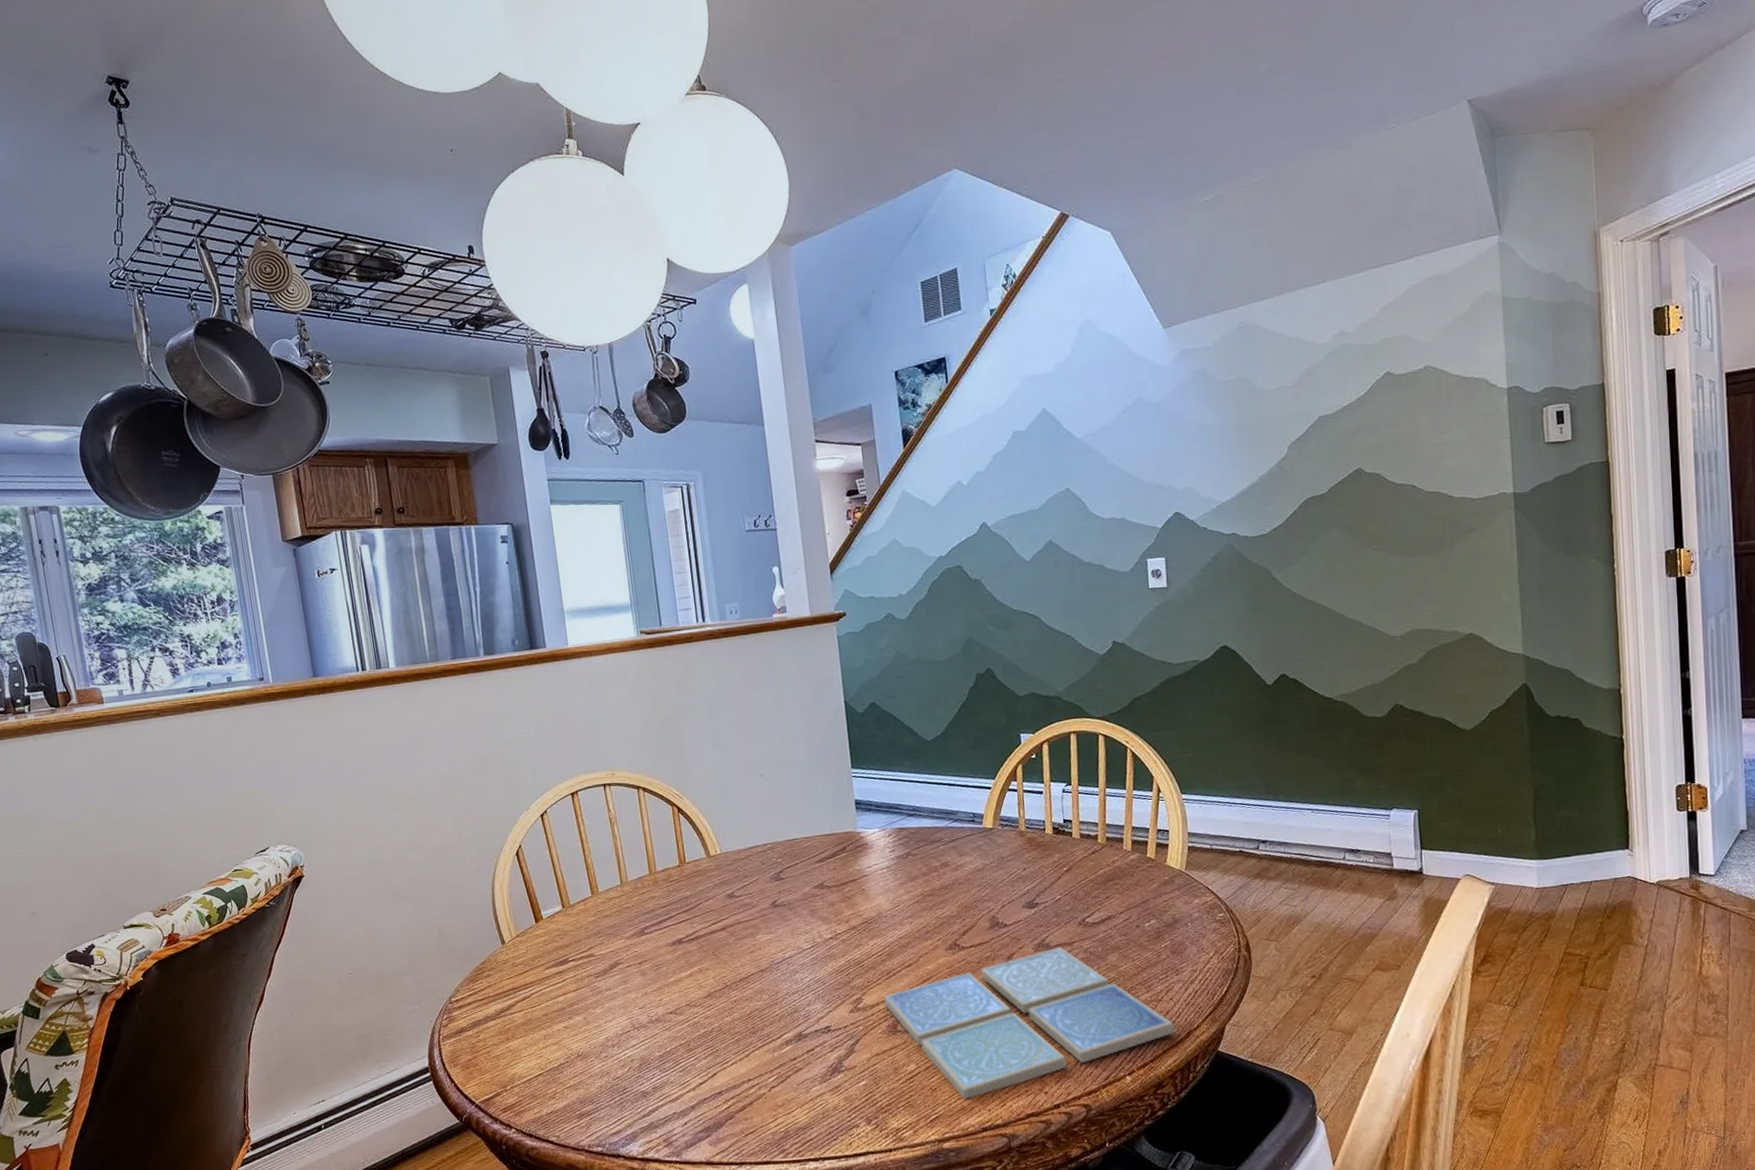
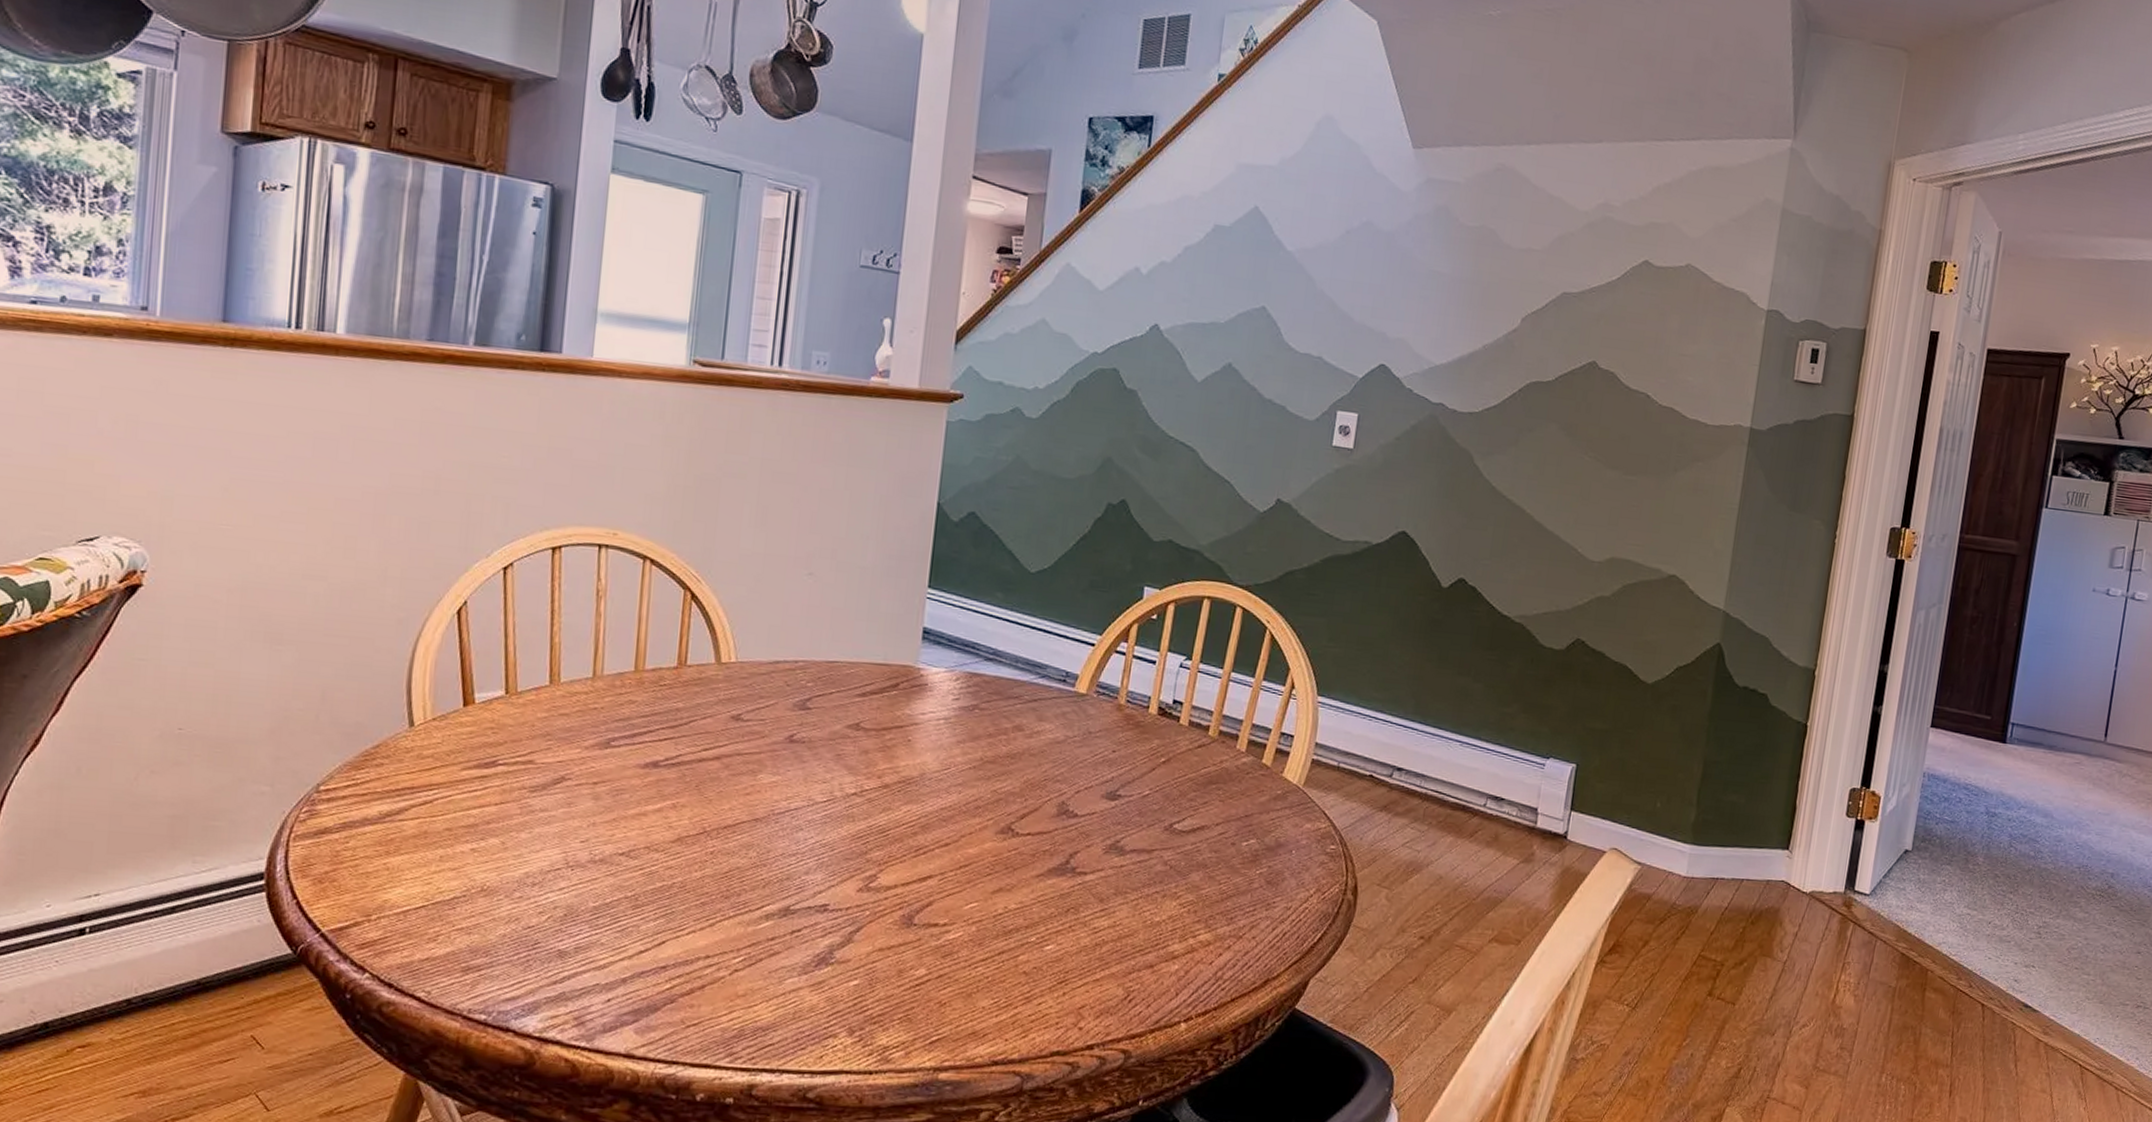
drink coaster: present [884,946,1175,1099] -> none [904,852,1251,1022]

